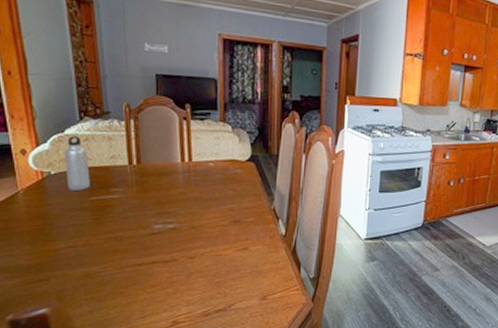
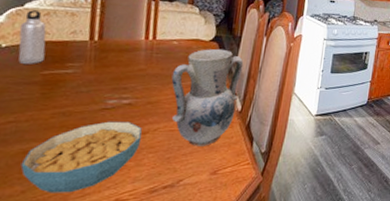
cereal bowl: none [85,246,190,314] -> present [20,121,142,193]
vase: none [212,169,284,271] -> present [171,48,244,146]

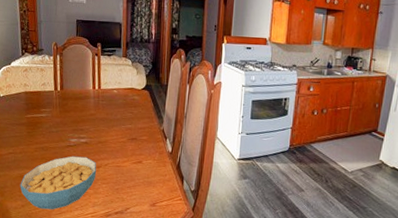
water bottle: present [18,10,47,64] -> none [9,67,27,110]
vase: present [171,48,244,146] -> none [114,96,171,181]

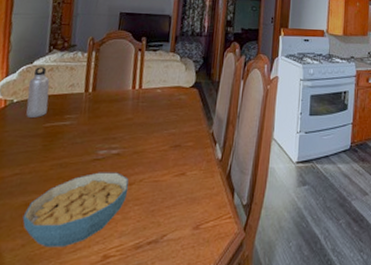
water bottle: none [9,67,27,110] -> present [26,67,50,117]

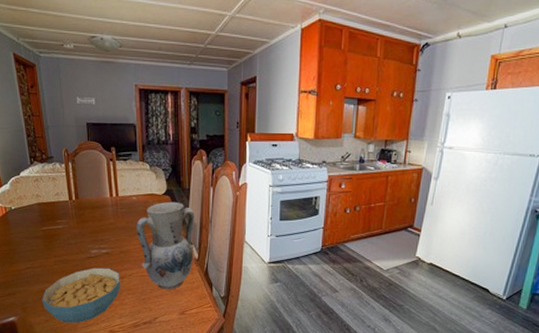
water bottle: present [26,67,50,117] -> none [20,178,41,222]
vase: none [155,94,223,198] -> present [136,201,195,290]

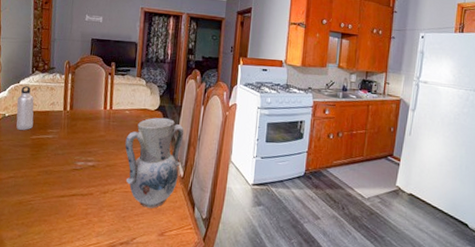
water bottle: none [20,178,41,222] -> present [16,86,34,130]
cereal bowl: present [42,267,121,324] -> none [18,180,103,241]

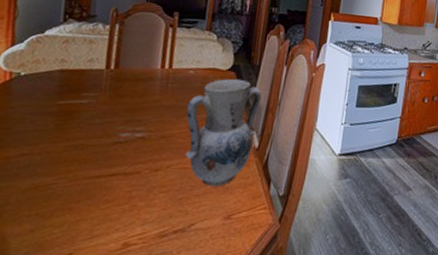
water bottle: present [16,86,34,130] -> none [35,37,65,94]

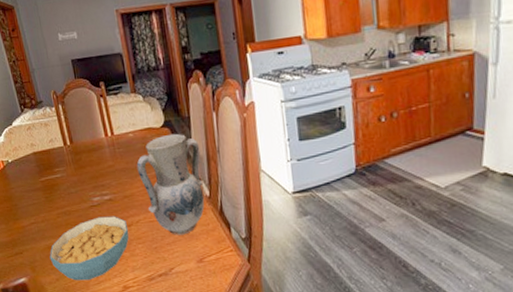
cereal bowl: none [31,156,154,234] -> present [49,216,129,281]

